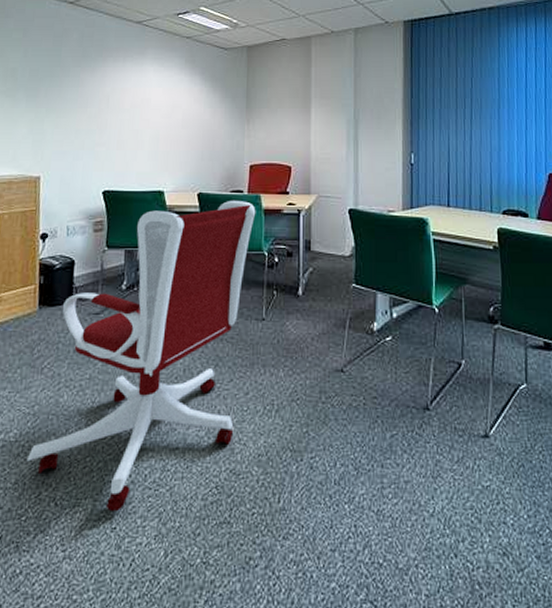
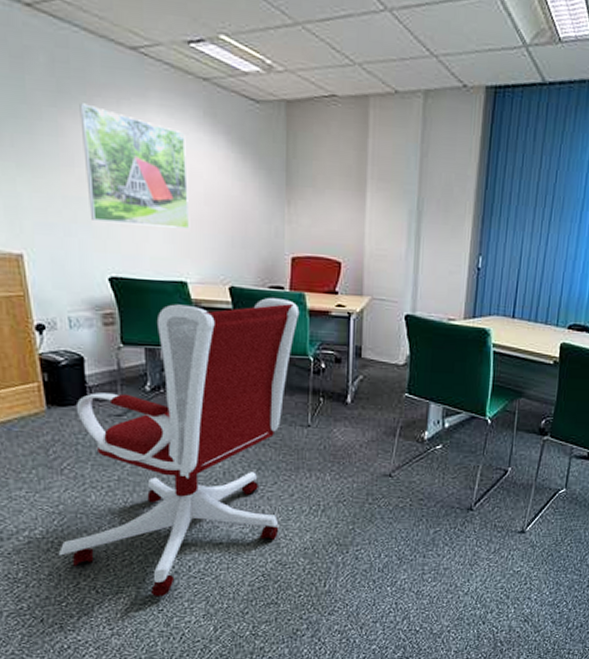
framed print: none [94,62,171,148] -> present [79,103,190,229]

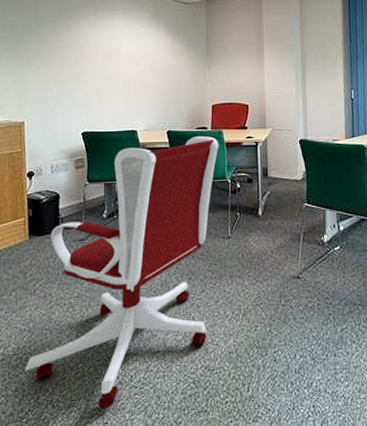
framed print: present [79,103,190,229] -> none [71,18,140,94]

